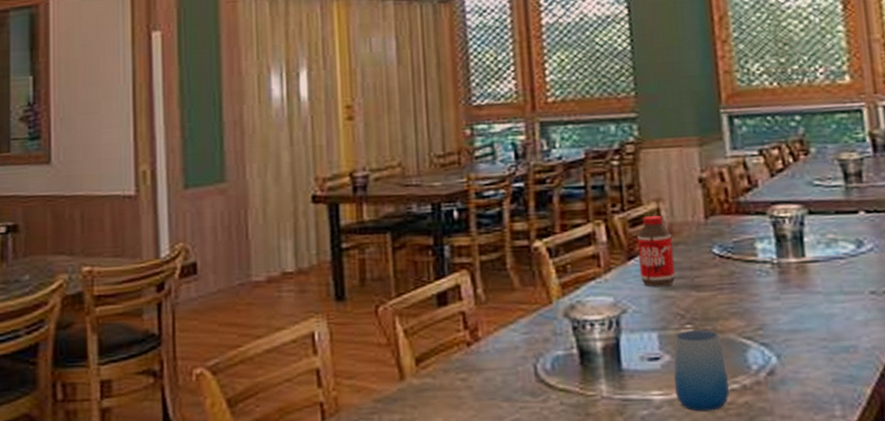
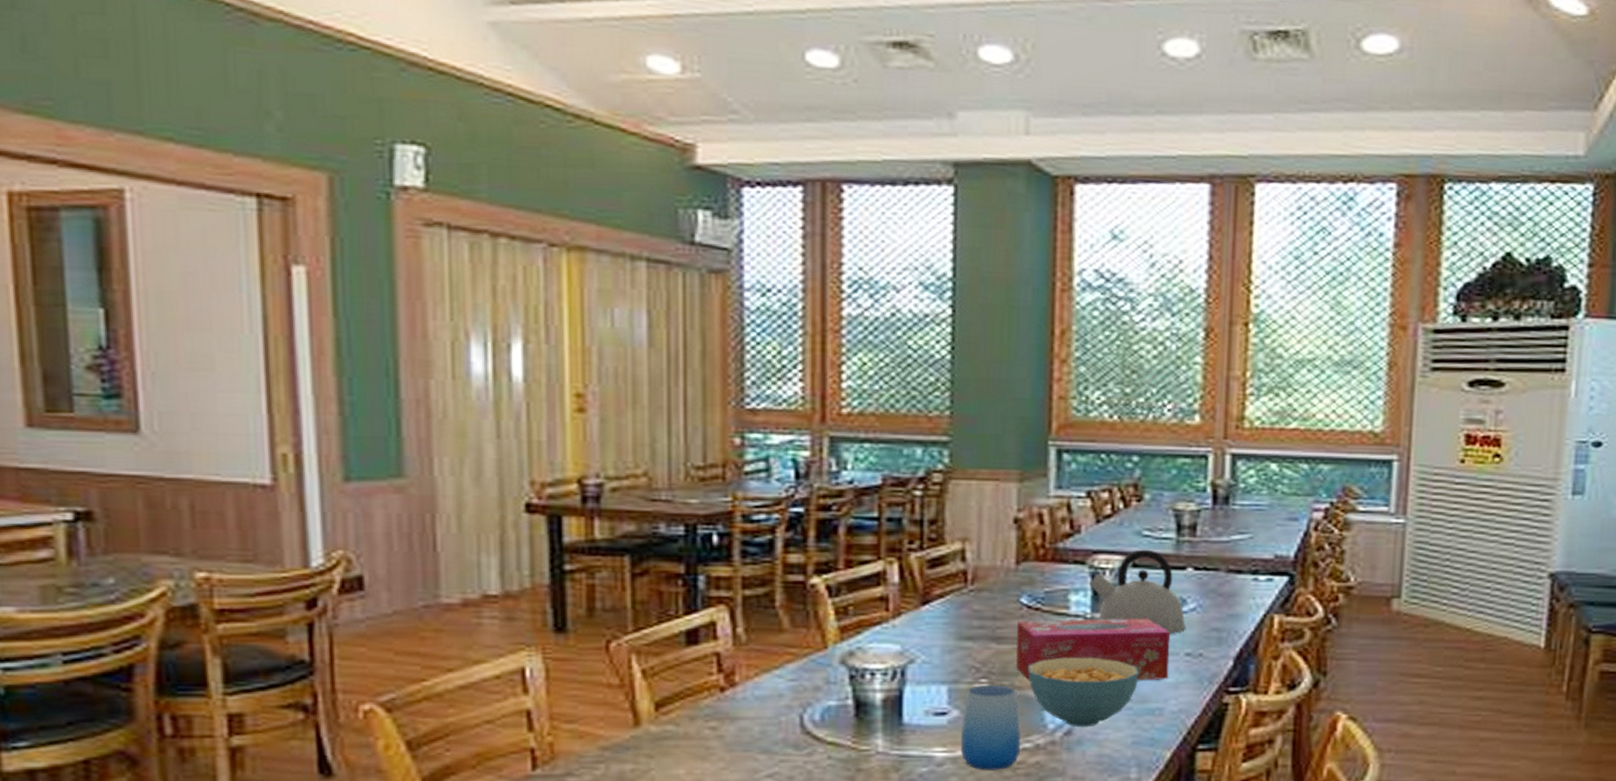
bottle: present [637,216,676,287] -> none [934,557,976,637]
tissue box: none [712,260,858,325] -> present [1016,618,1171,681]
cereal bowl: none [727,300,829,367] -> present [1028,657,1139,727]
kettle: none [772,197,867,274] -> present [1089,549,1187,634]

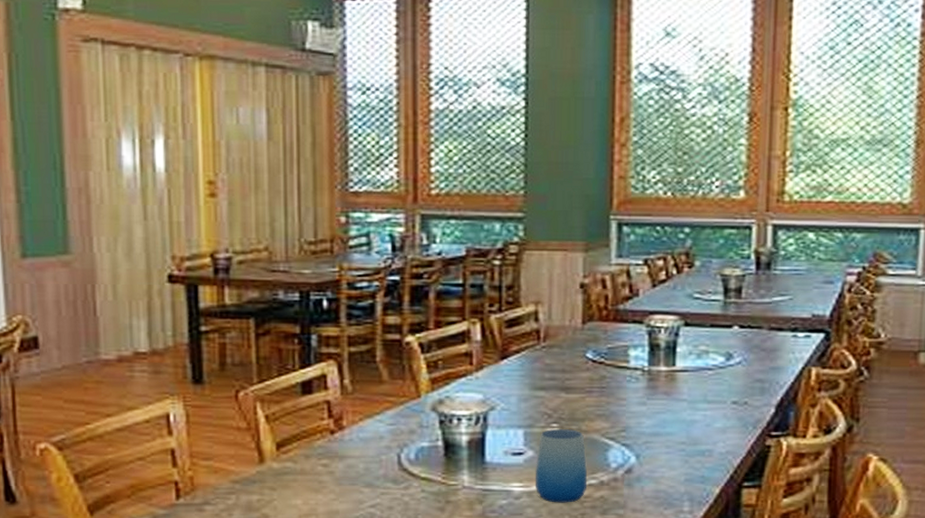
tissue box: present [1016,618,1171,681] -> none [583,370,719,426]
cereal bowl: present [1028,657,1139,727] -> none [594,405,691,466]
kettle: present [1089,549,1187,634] -> none [647,310,733,384]

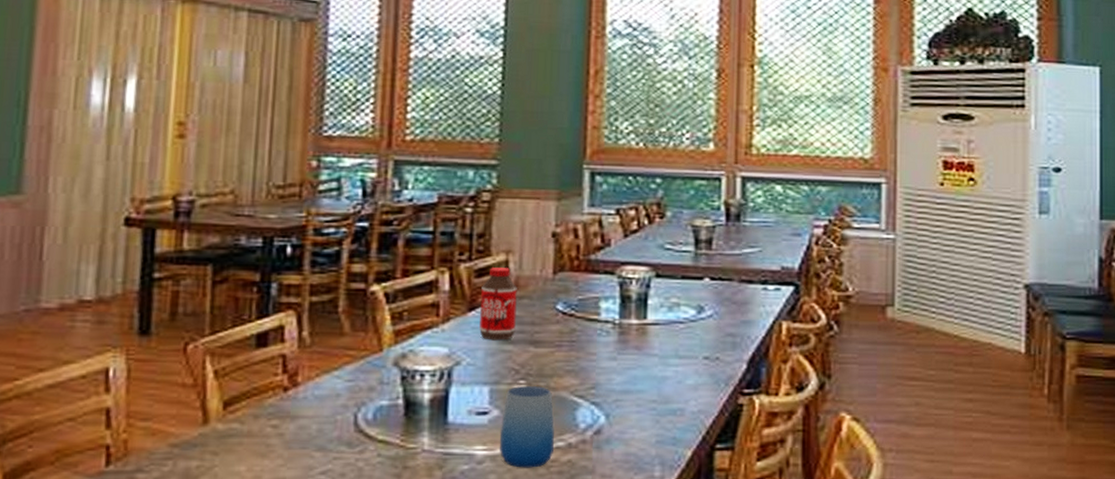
bottle: none [511,318,547,387] -> present [479,268,517,341]

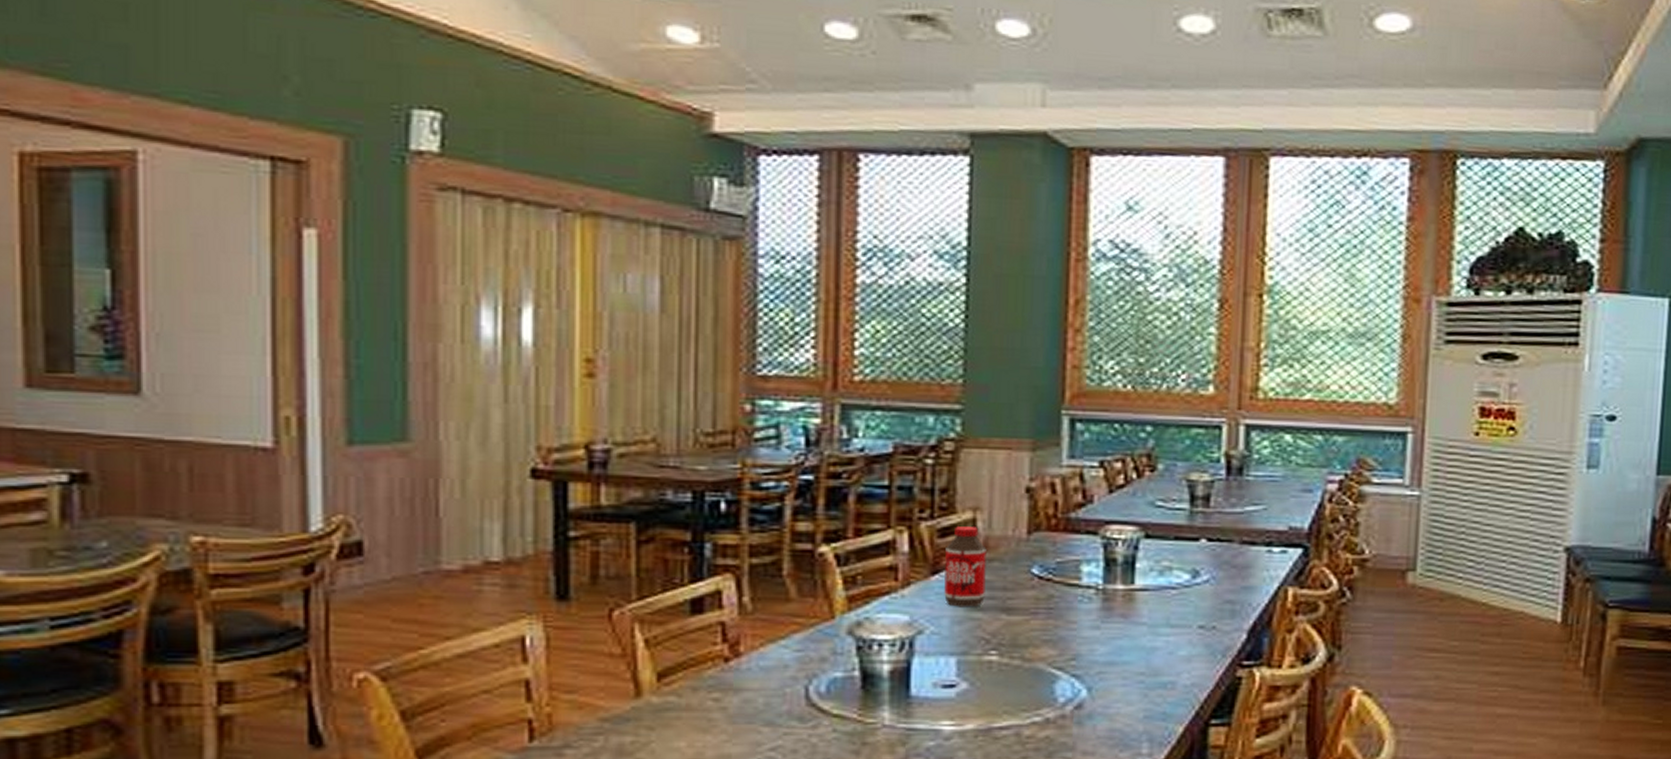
cup: present [499,386,554,468] -> none [968,657,1030,745]

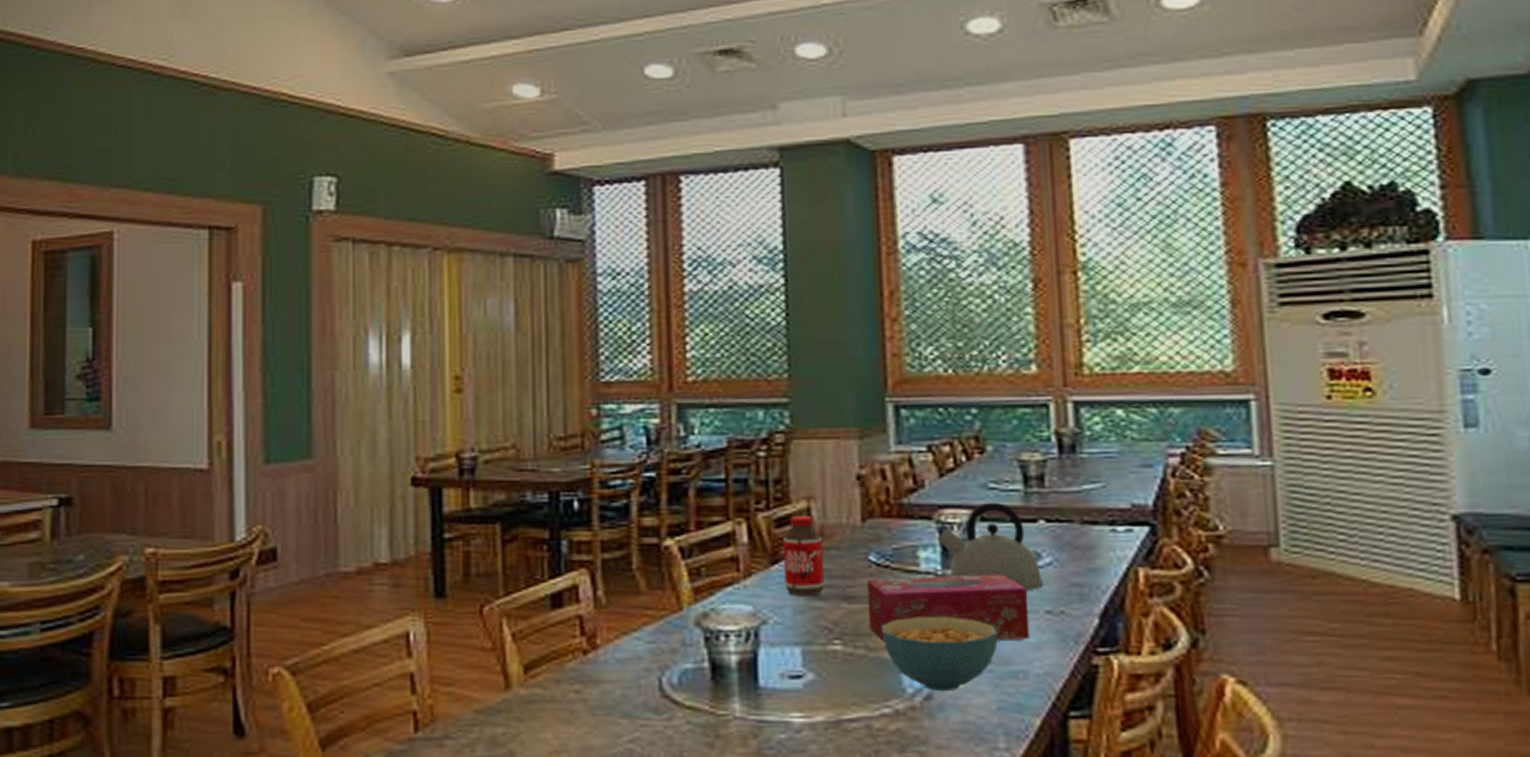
tissue box: none [1027,589,1184,653] -> present [867,573,1030,642]
cereal bowl: none [1039,629,1151,701] -> present [882,616,998,692]
kettle: none [1102,520,1200,606] -> present [938,502,1044,590]

